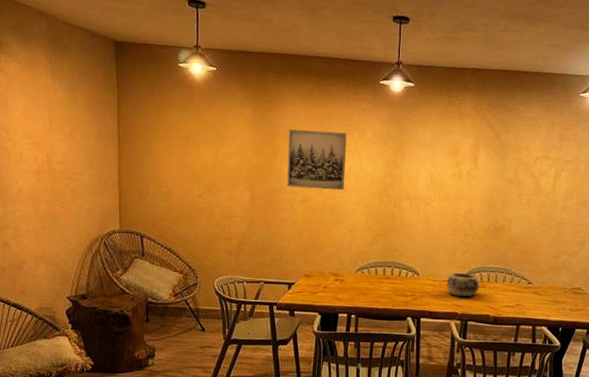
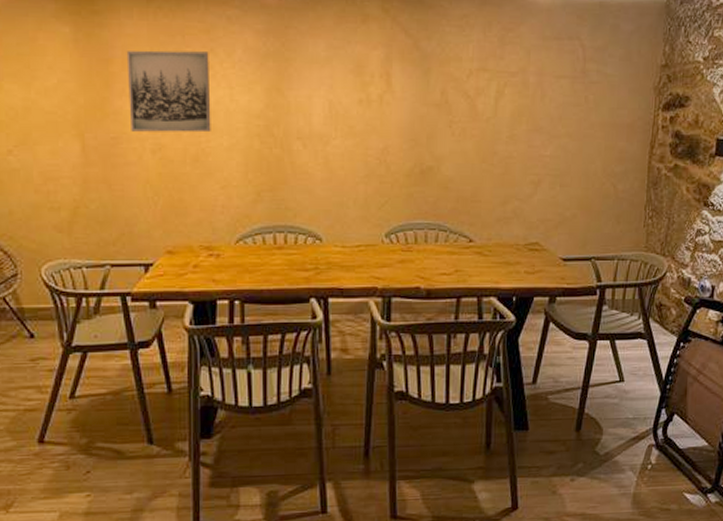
decorative bowl: present [446,272,480,298] -> none [360,233,404,266]

